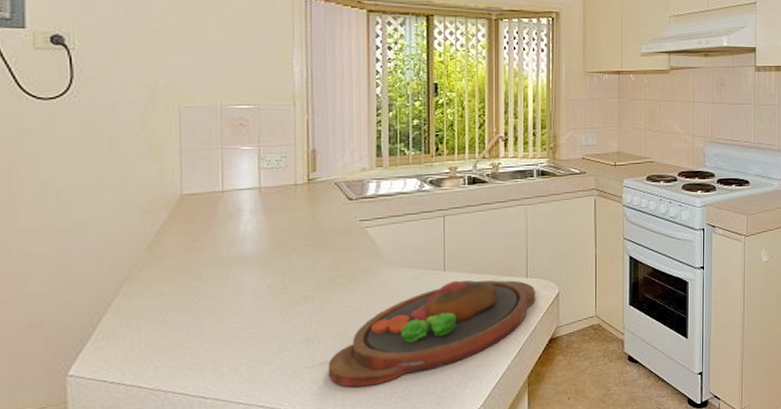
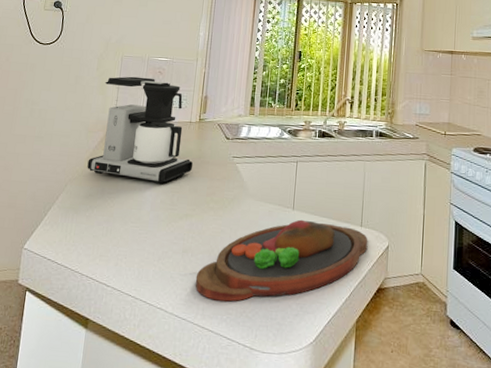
coffee maker: none [149,133,306,267] -> present [87,76,193,185]

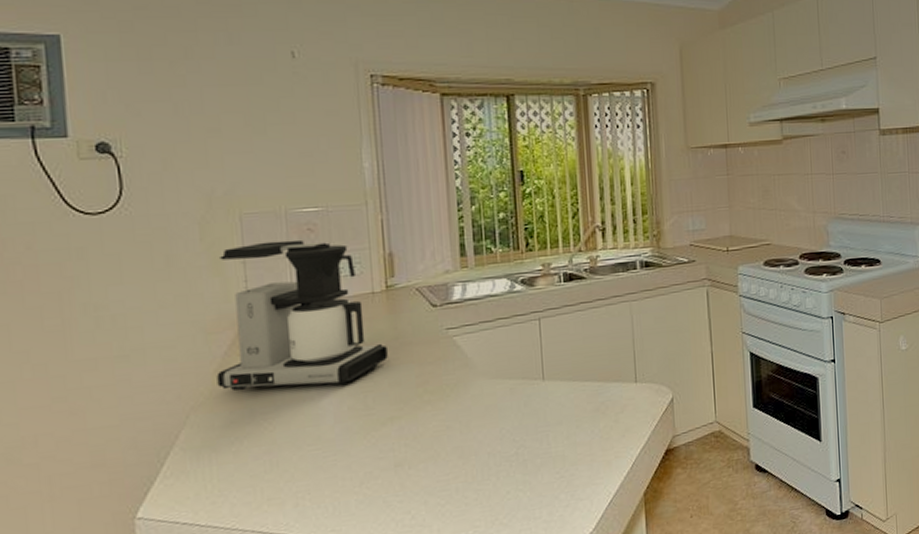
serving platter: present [195,219,368,302] -> none [420,386,648,516]

